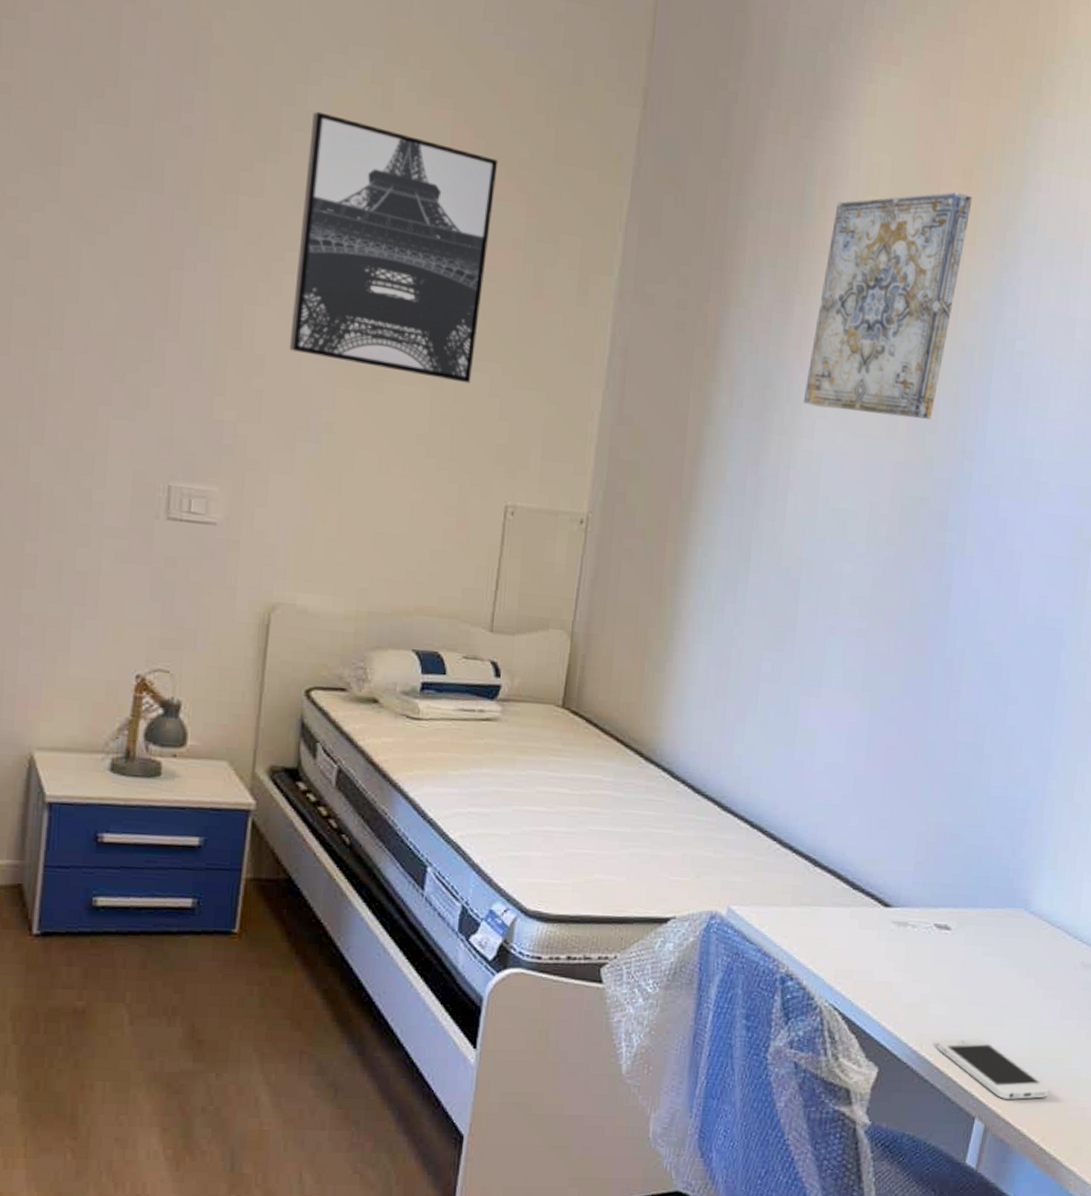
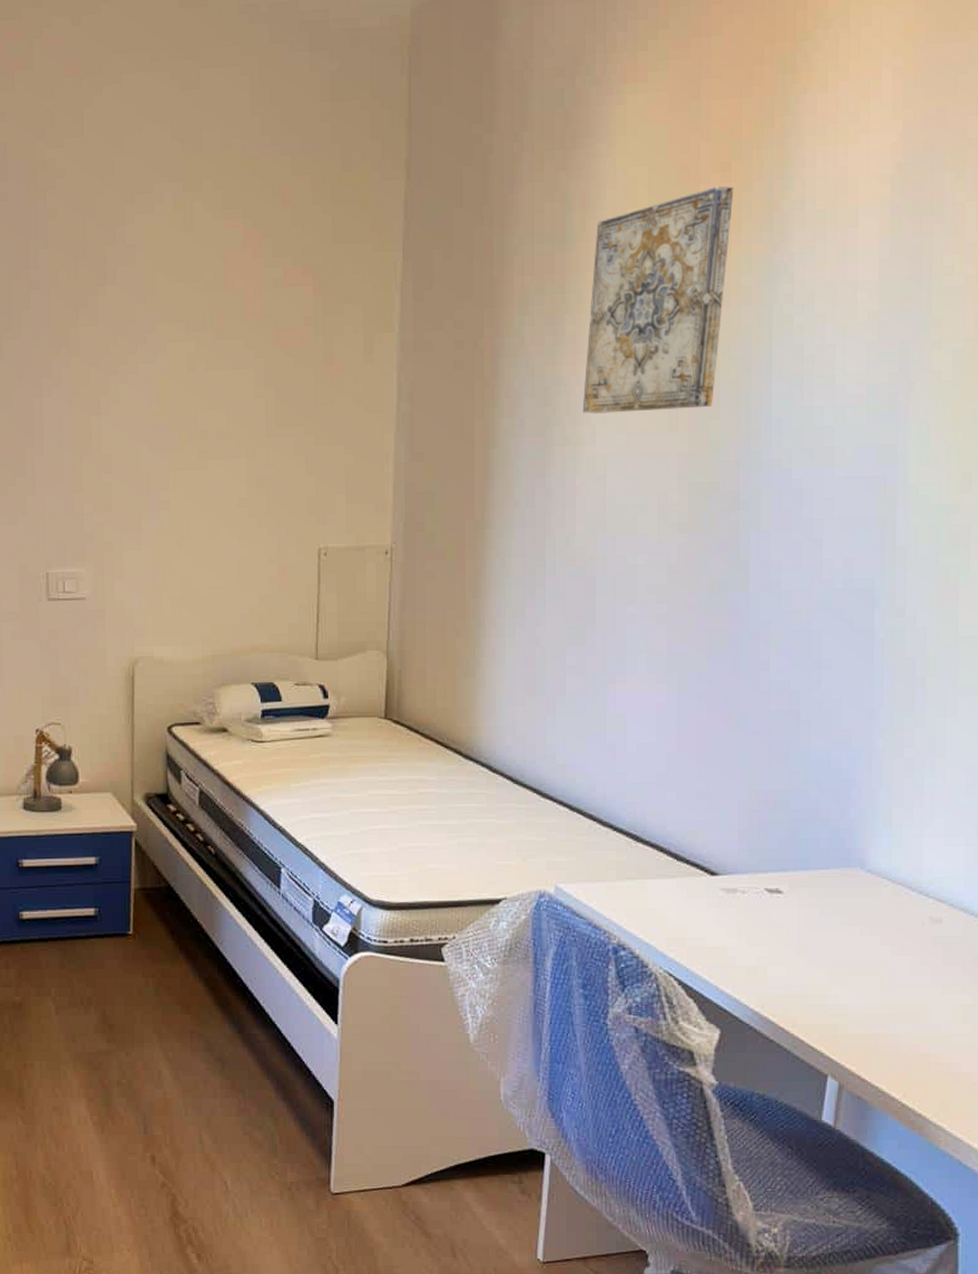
wall art: present [289,111,499,384] -> none [128,244,285,449]
smartphone: present [937,1038,1050,1099] -> none [780,997,907,1056]

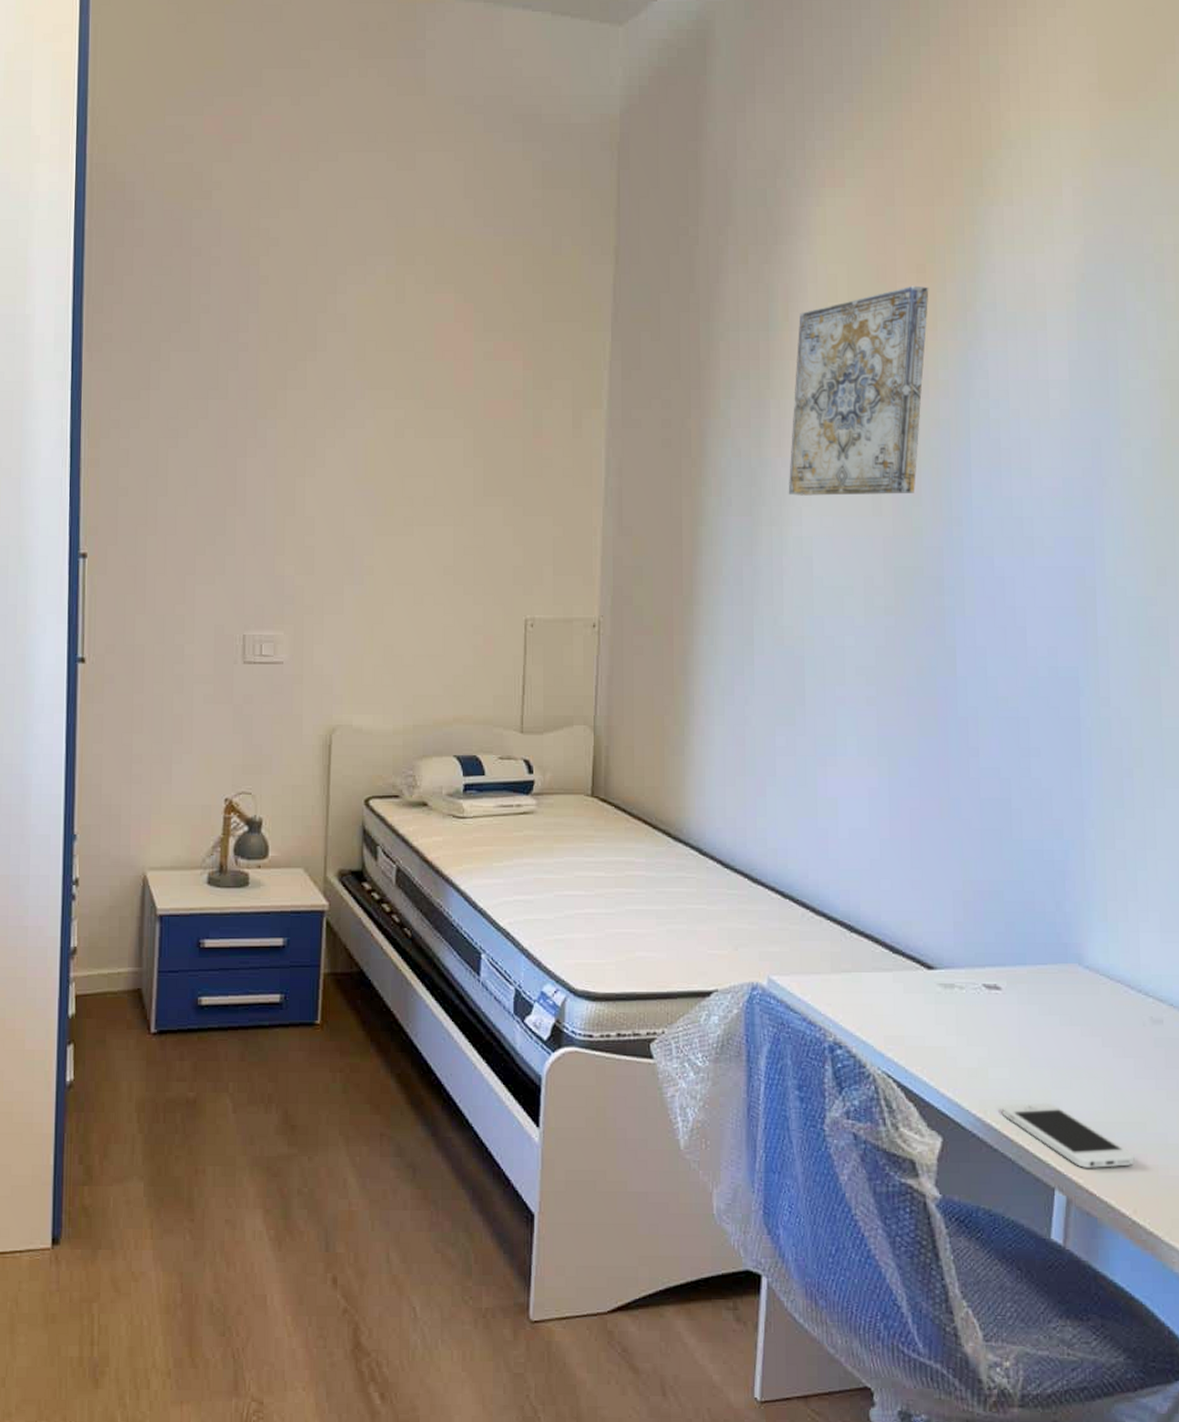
smartphone: none [780,997,907,1056] -> present [1002,1102,1135,1168]

